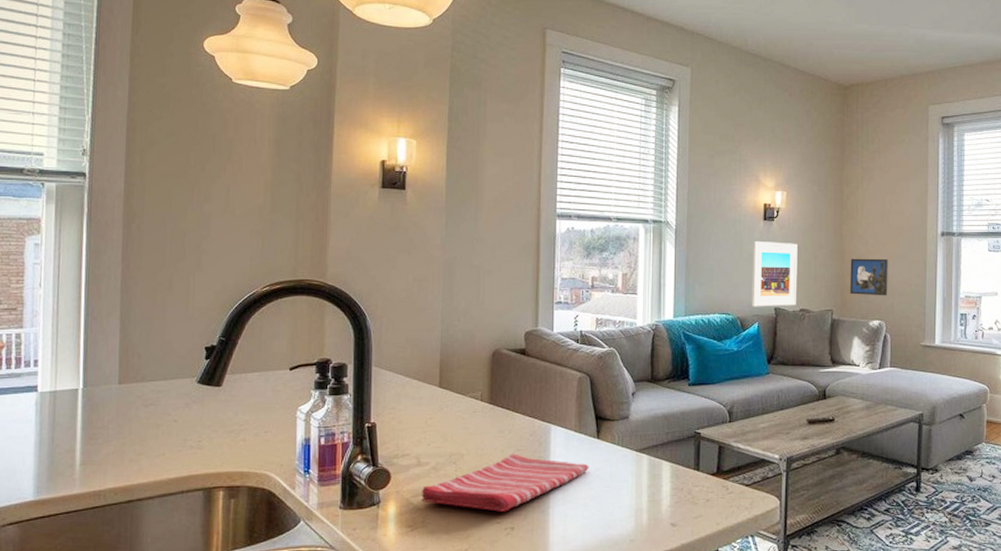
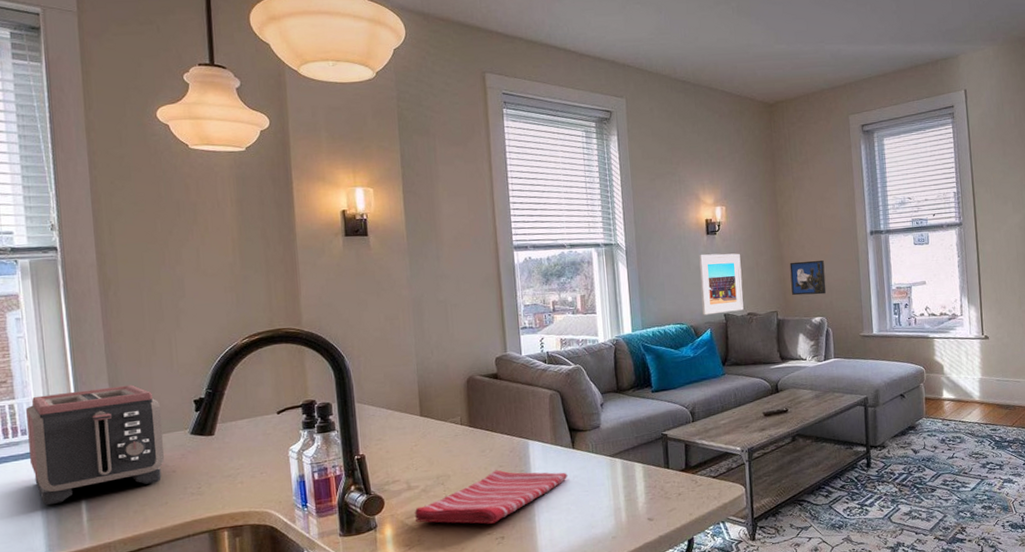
toaster: none [30,324,170,444] -> present [26,384,165,506]

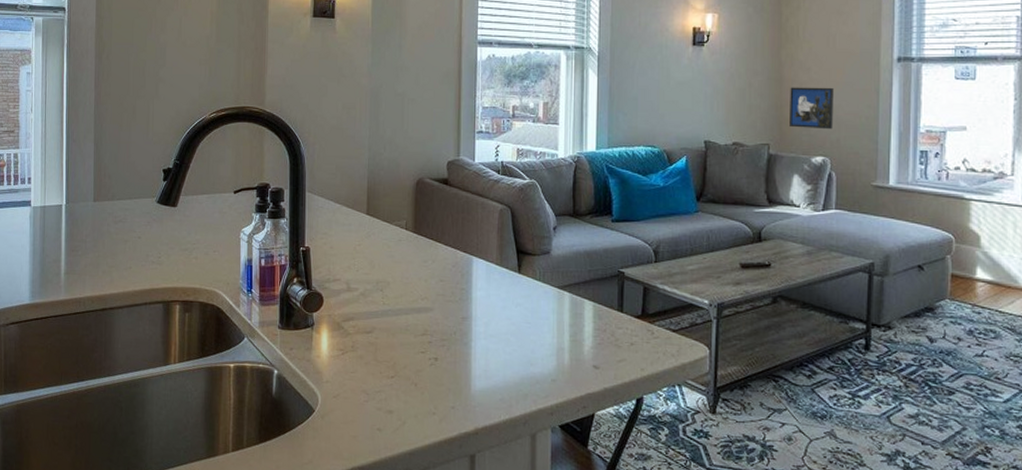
toaster: present [26,384,165,506] -> none [25,147,135,254]
dish towel: present [414,470,568,524] -> none [351,284,511,342]
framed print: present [699,253,744,315] -> none [679,67,730,140]

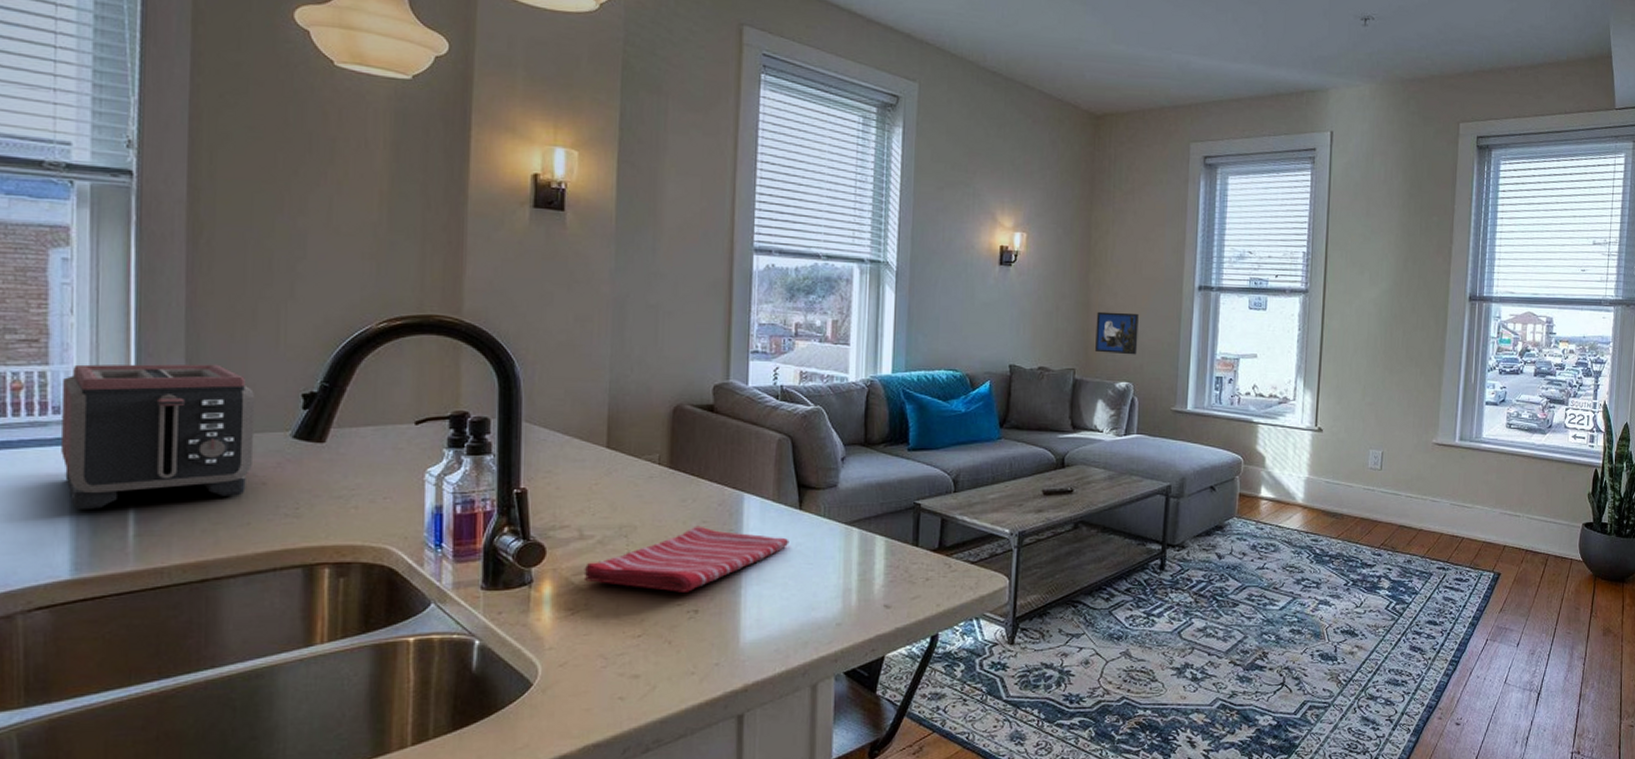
toaster: none [25,147,135,254] -> present [61,363,255,511]
dish towel: none [351,284,511,342] -> present [584,526,789,592]

